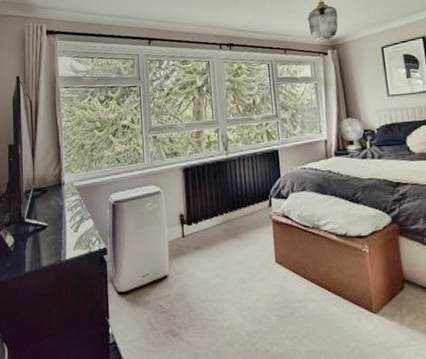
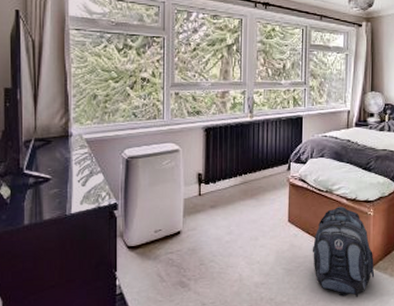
backpack: none [305,244,381,349] -> present [312,207,375,297]

